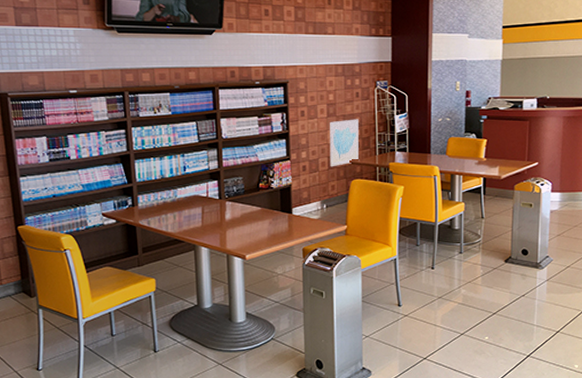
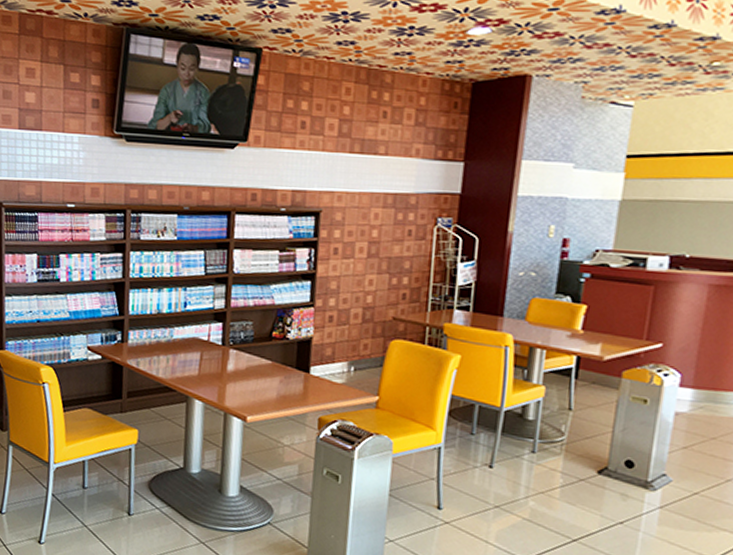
wall art: present [330,119,359,167] -> none [364,263,408,321]

